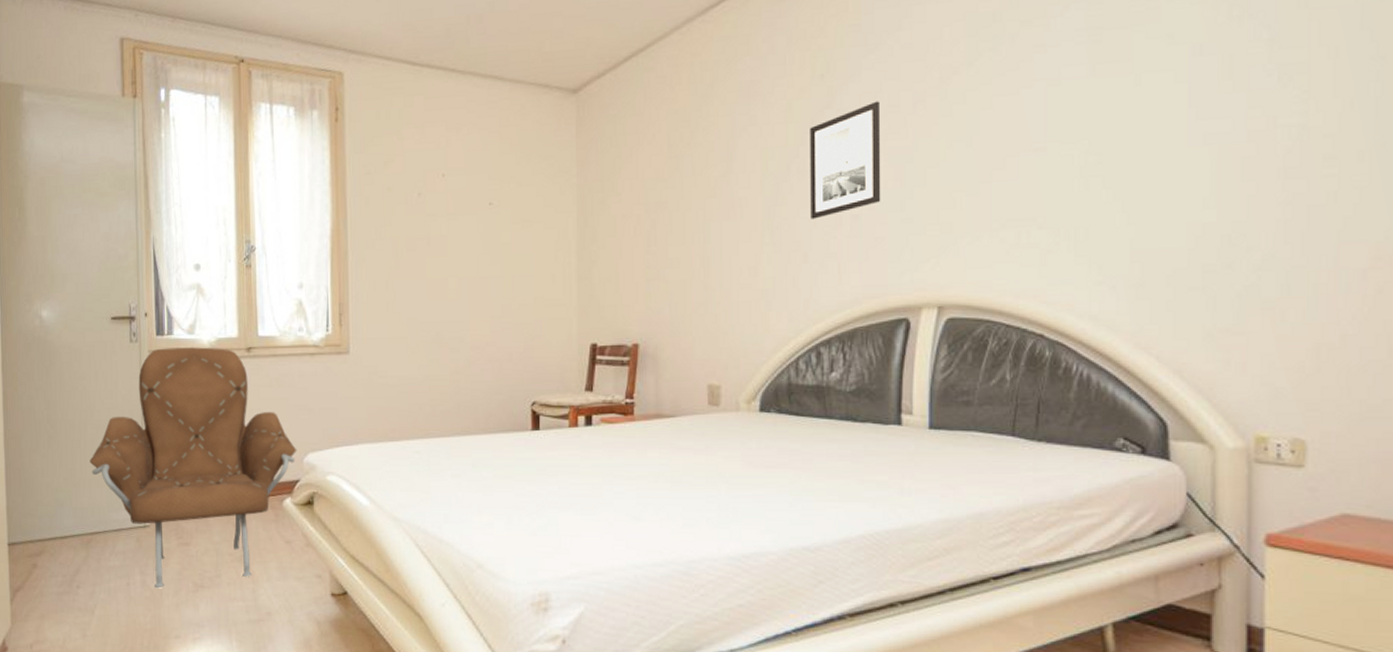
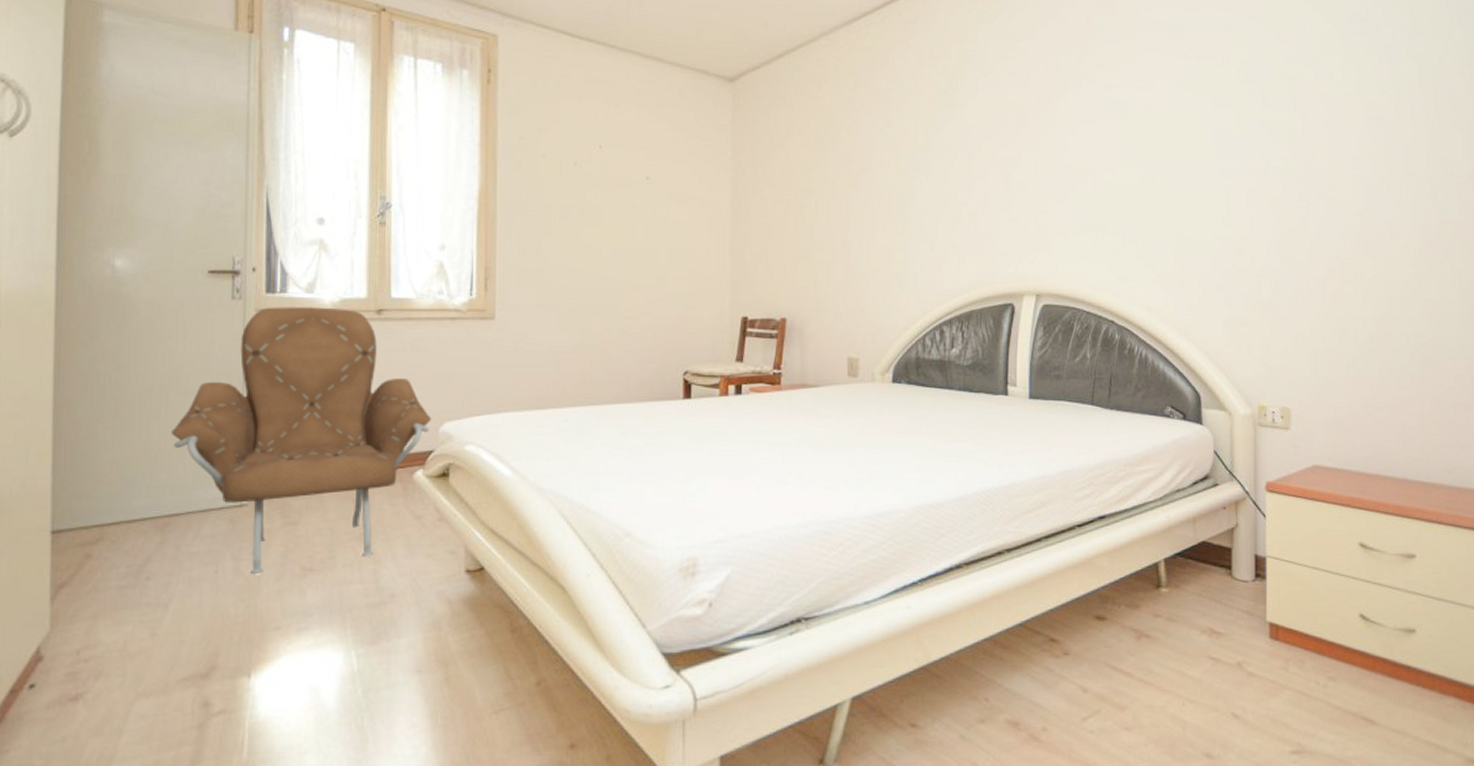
wall art: present [810,101,881,219] -> none [936,117,992,214]

